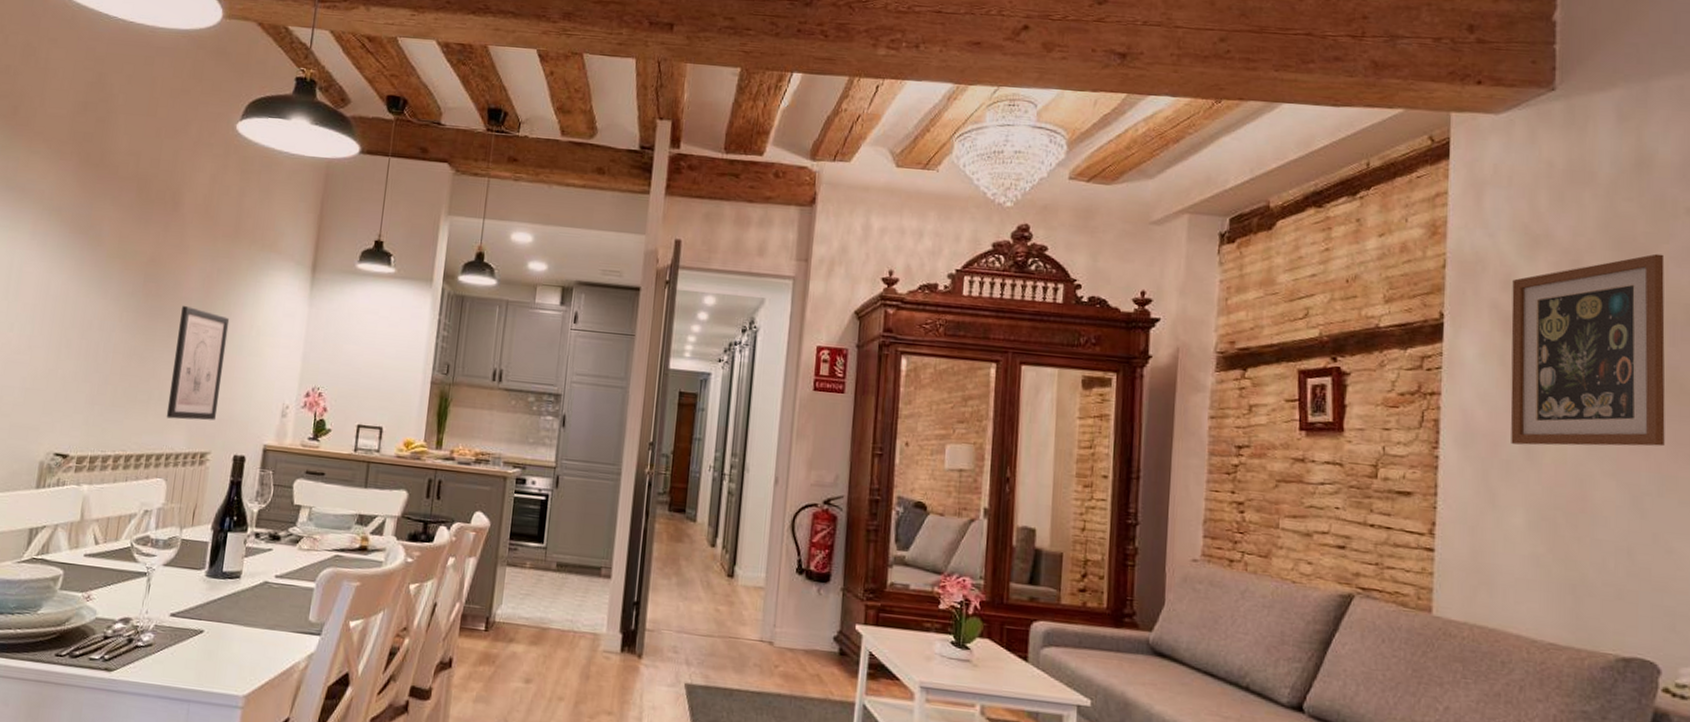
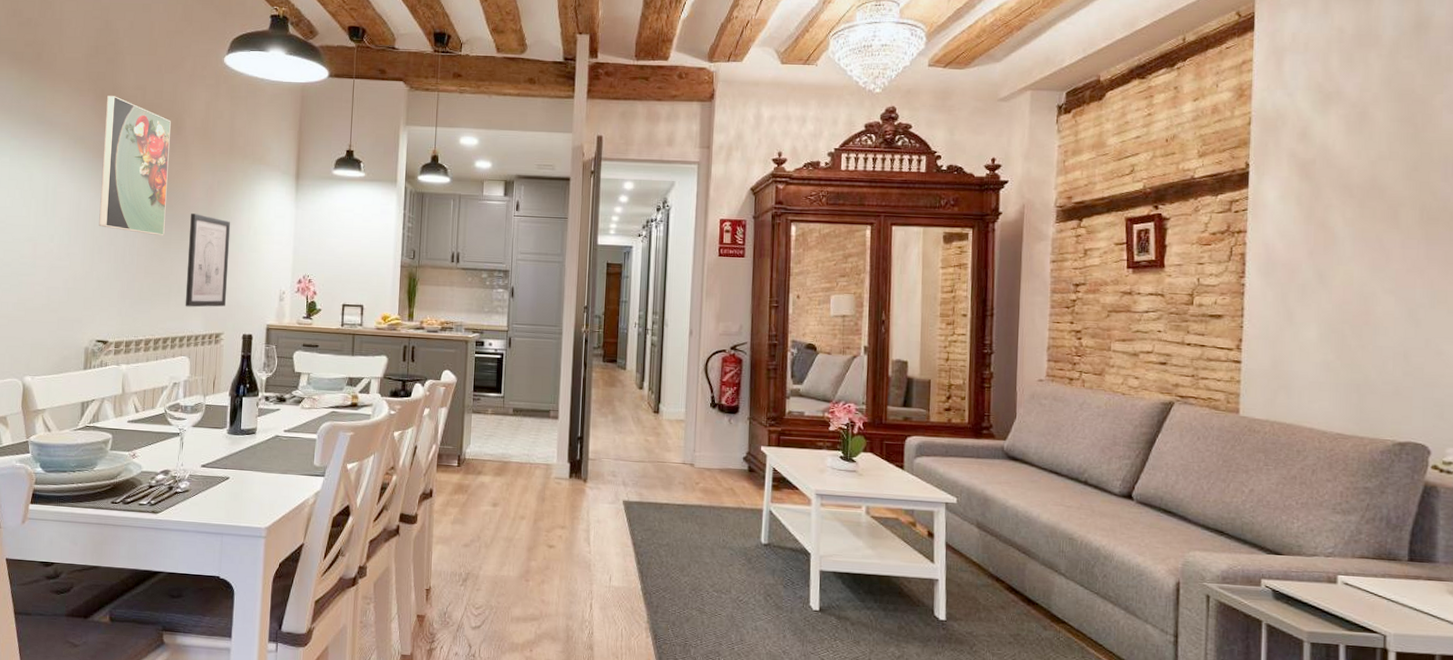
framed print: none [69,161,167,330] -> present [99,96,171,235]
wall art: present [1510,253,1665,447] -> none [1306,103,1439,271]

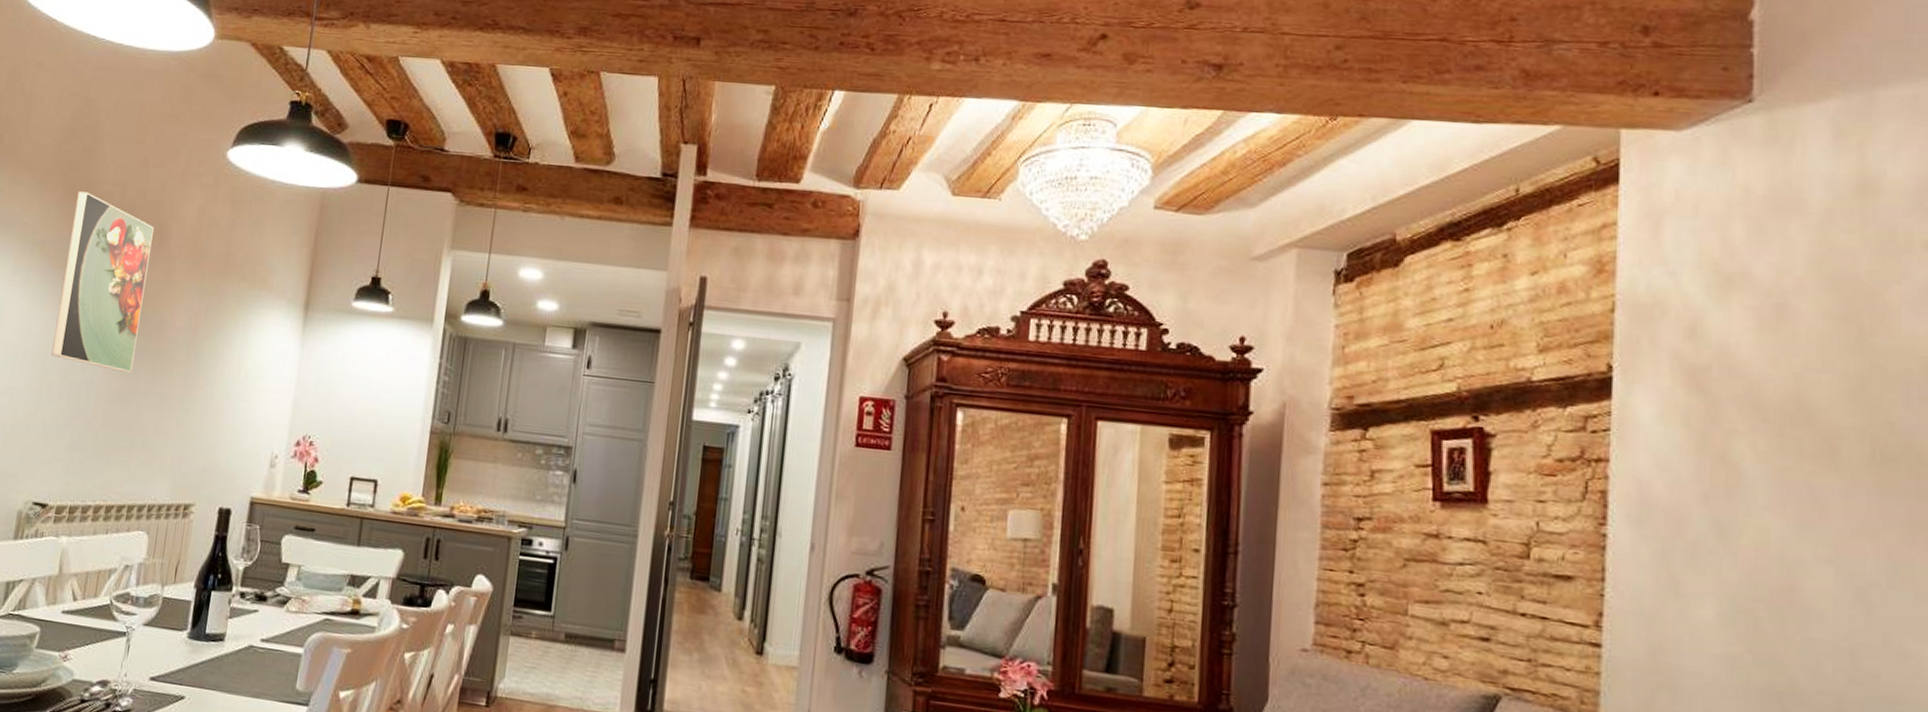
wall art: present [185,213,231,307] -> none [149,346,217,470]

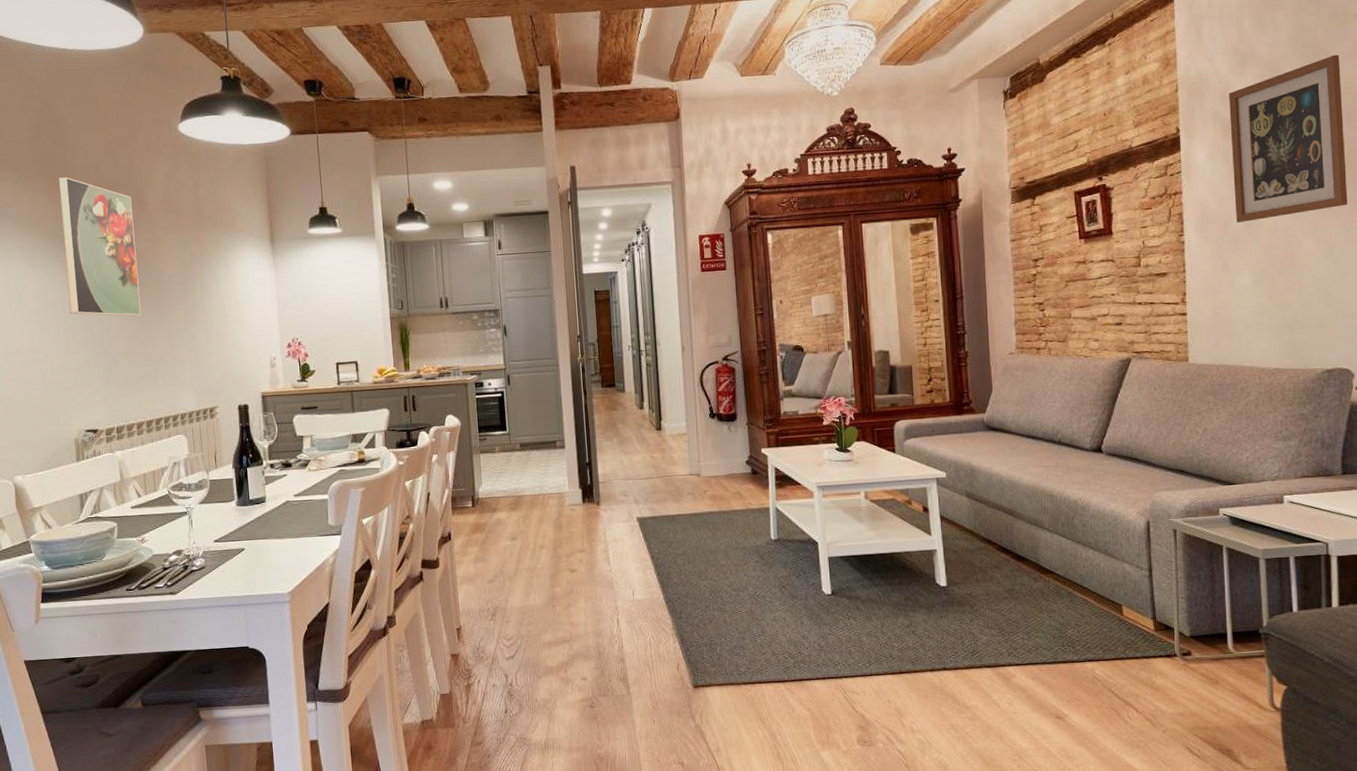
wall art: none [1697,296,1898,528] -> present [1229,54,1348,223]

